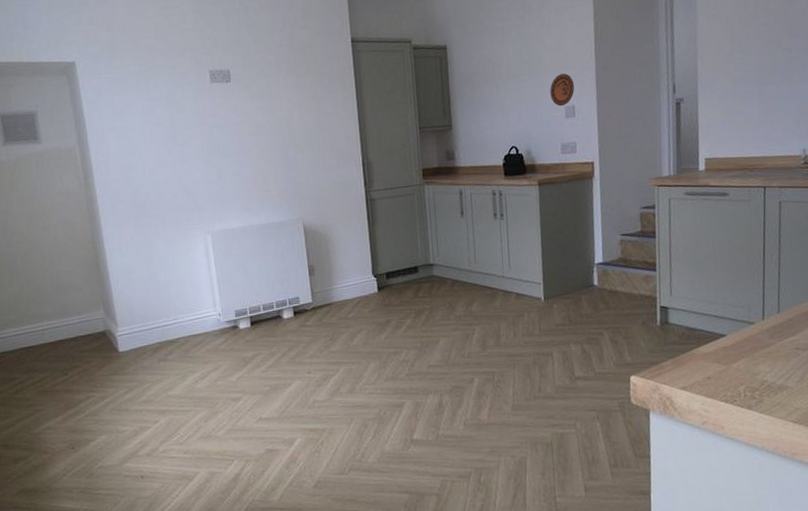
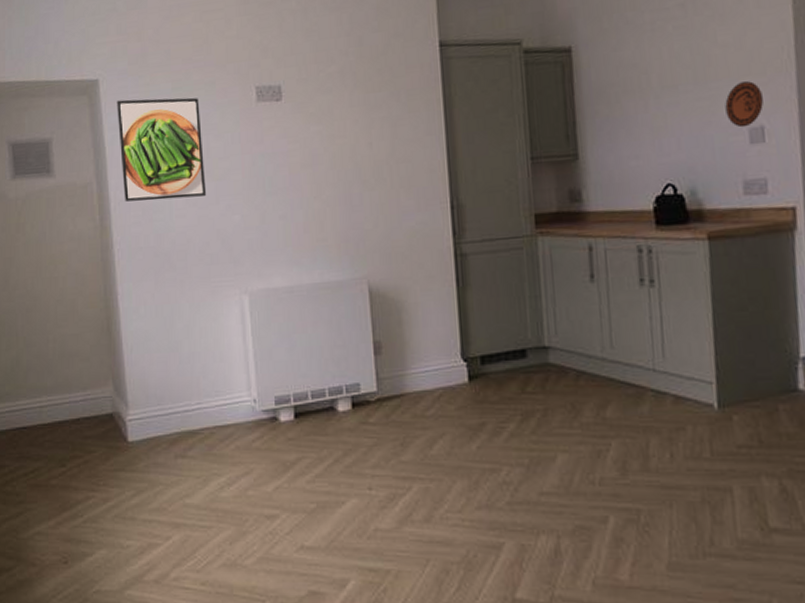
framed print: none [92,78,173,163] -> present [116,97,207,202]

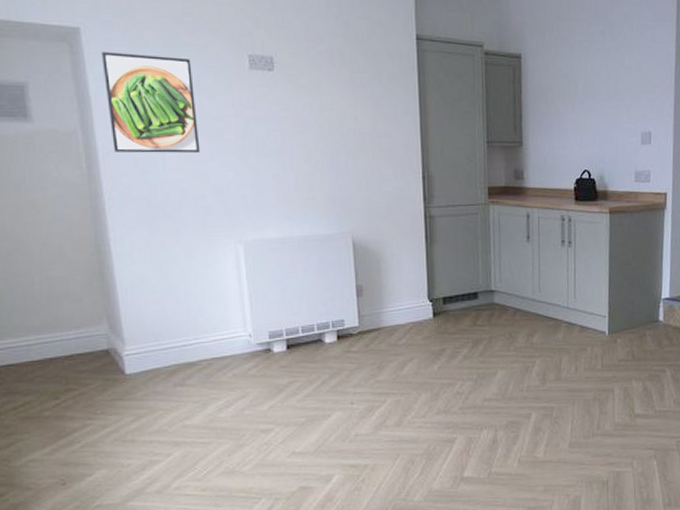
decorative plate: present [725,81,764,128] -> none [627,97,652,132]

